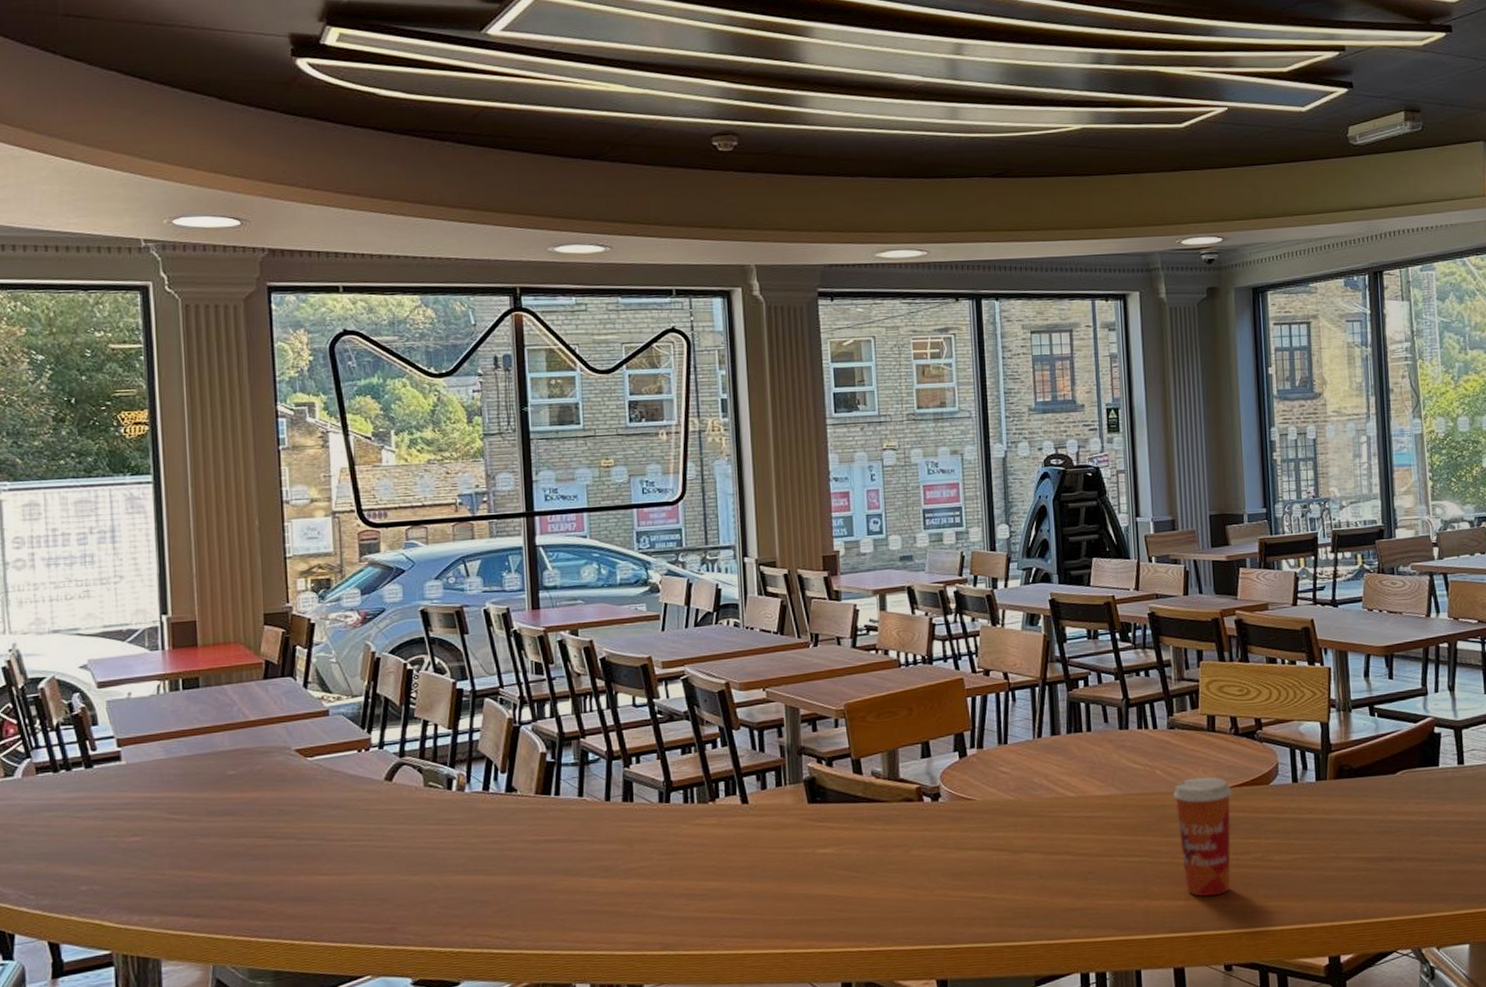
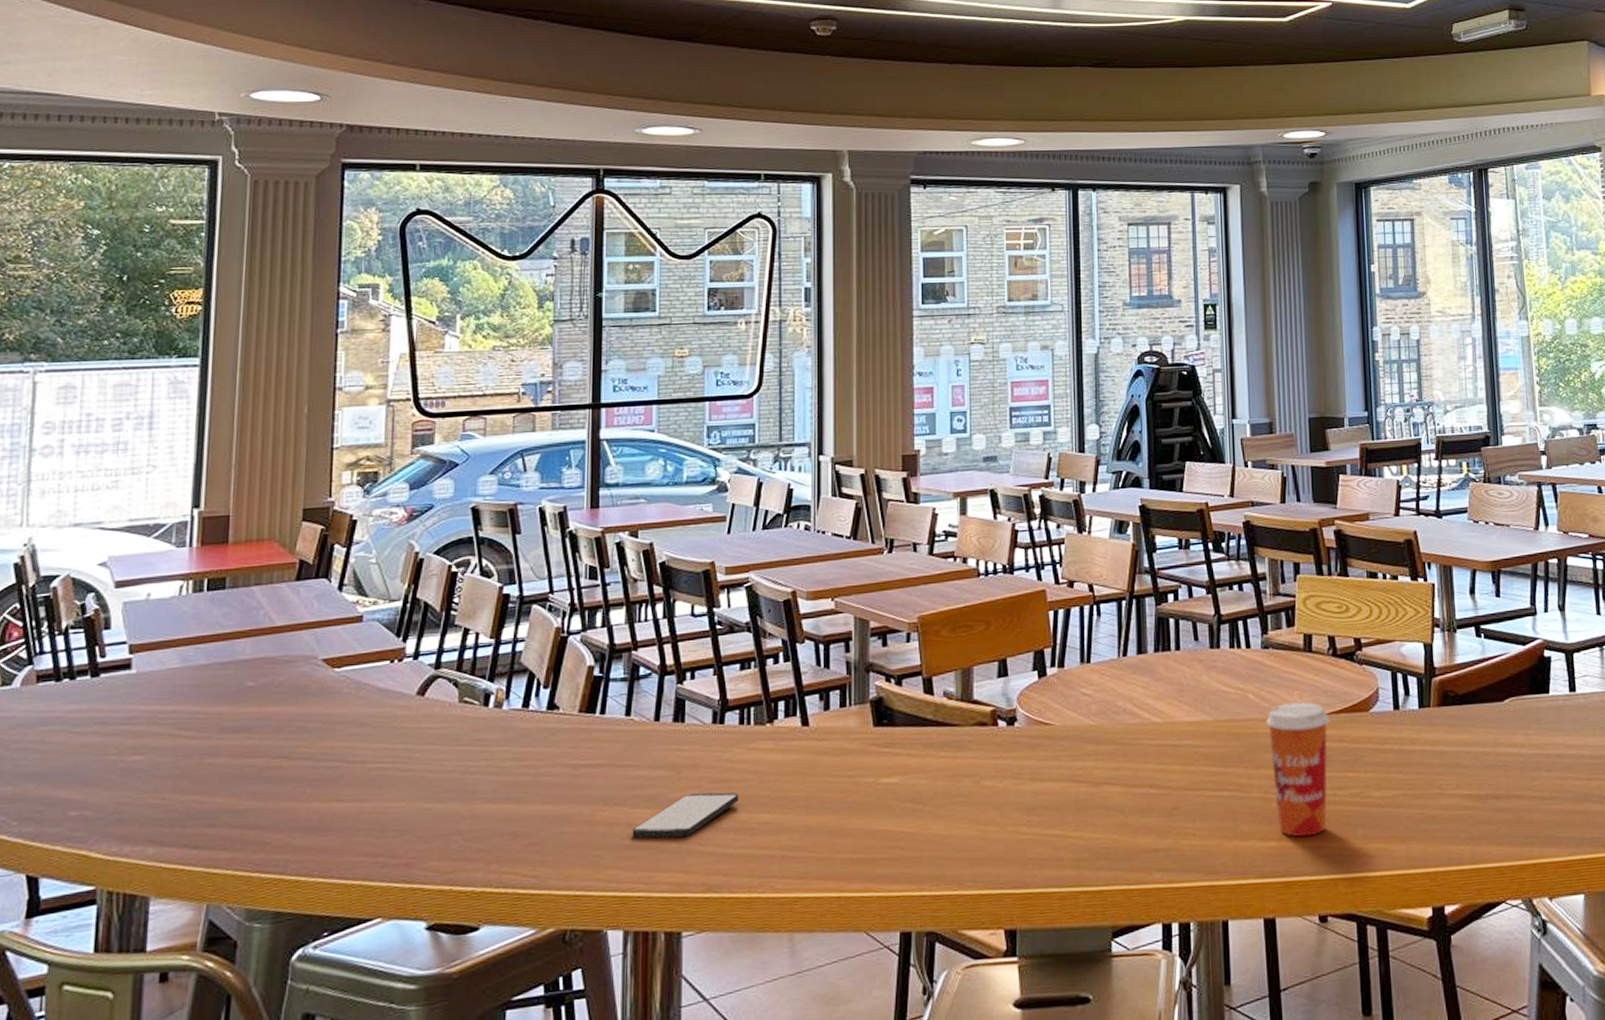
smartphone: none [592,863,688,905] -> present [632,792,739,839]

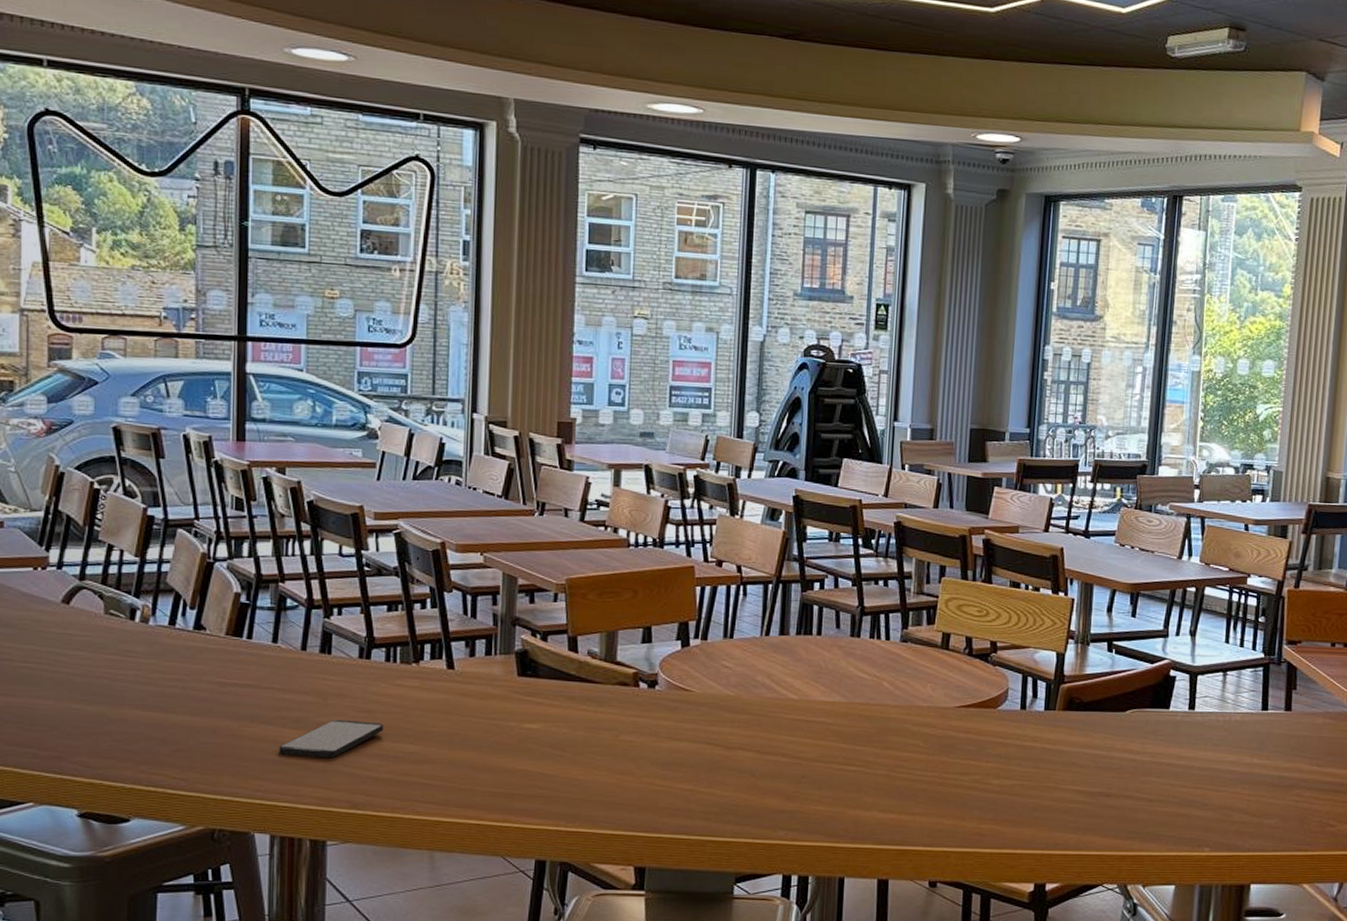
paper cup: present [1266,702,1330,838] -> none [898,694,959,813]

